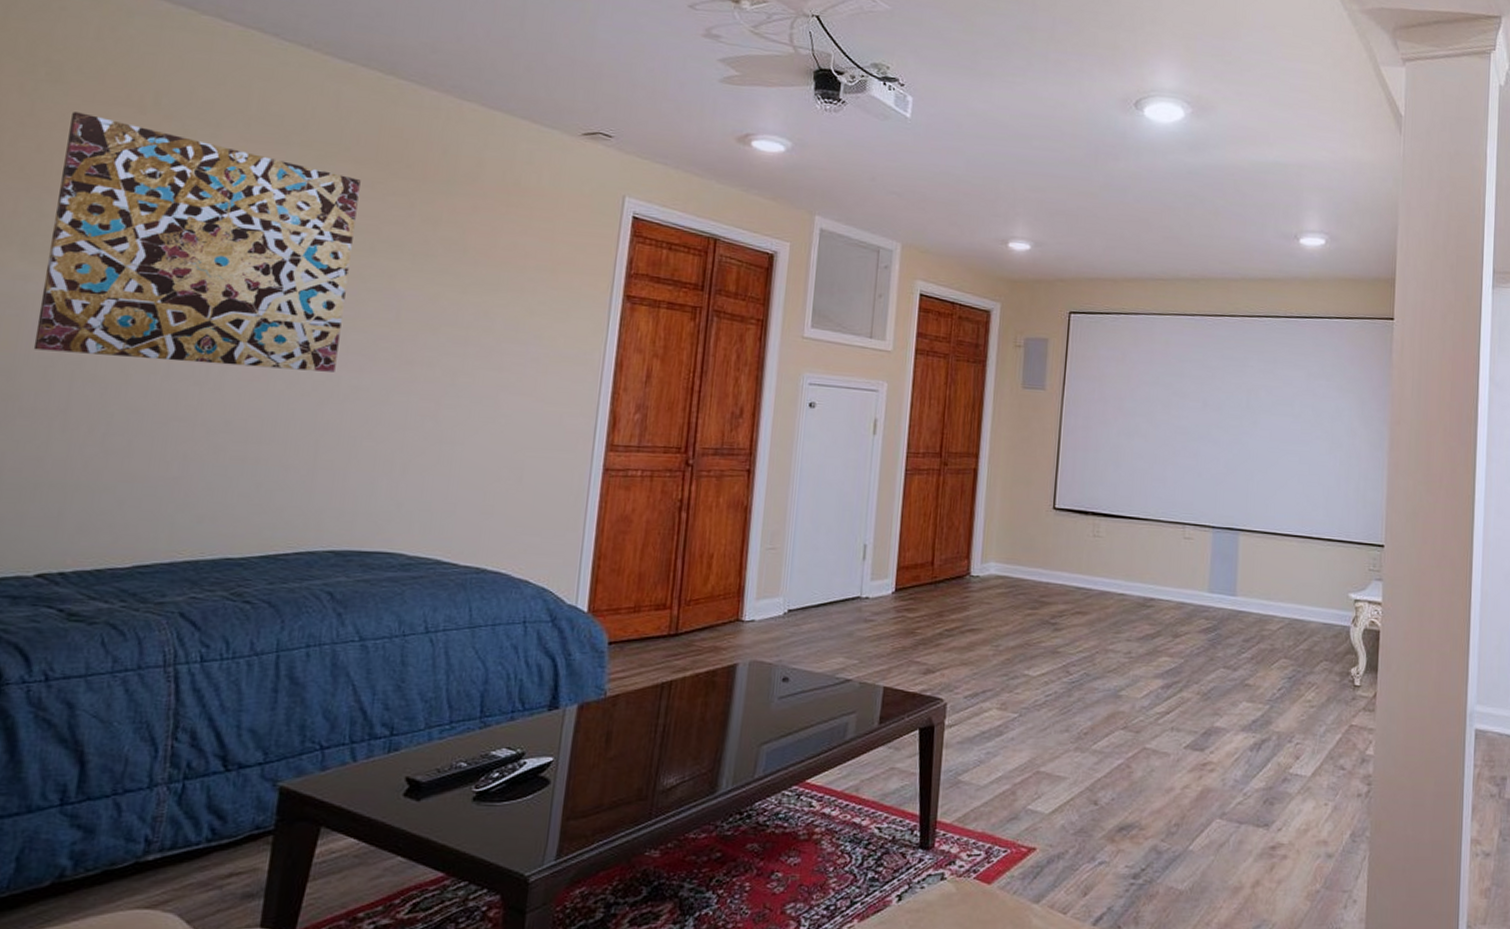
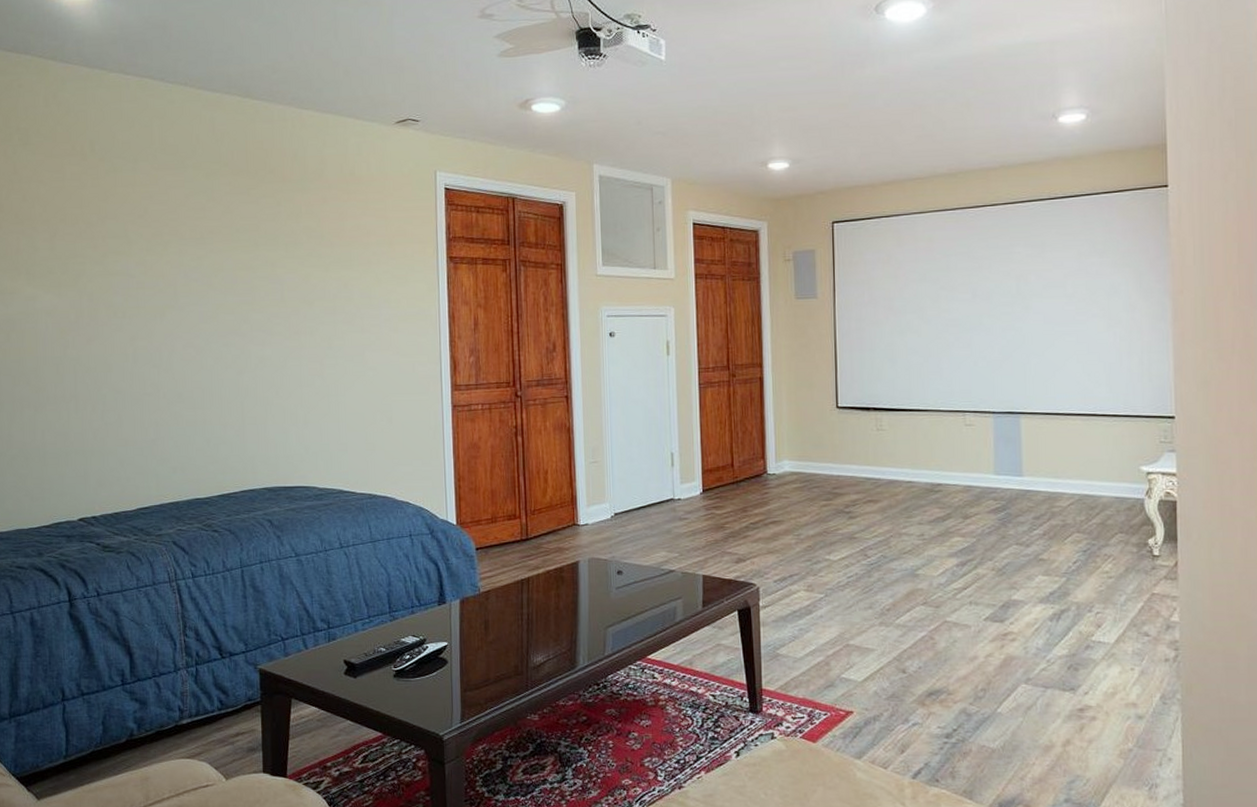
wall art: present [33,112,361,372] -> none [40,166,246,352]

